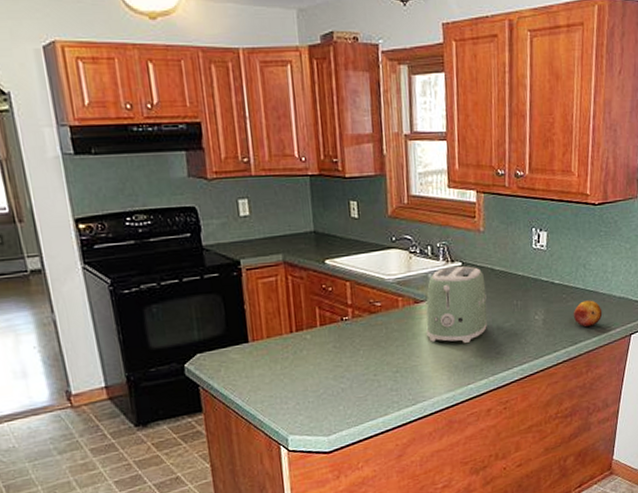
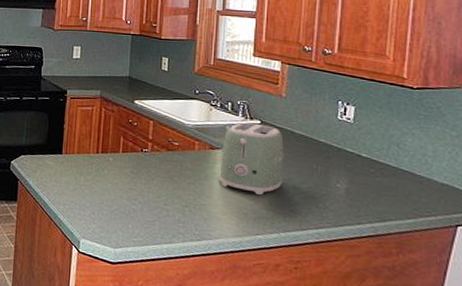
fruit: present [573,300,603,327] -> none [382,179,420,207]

